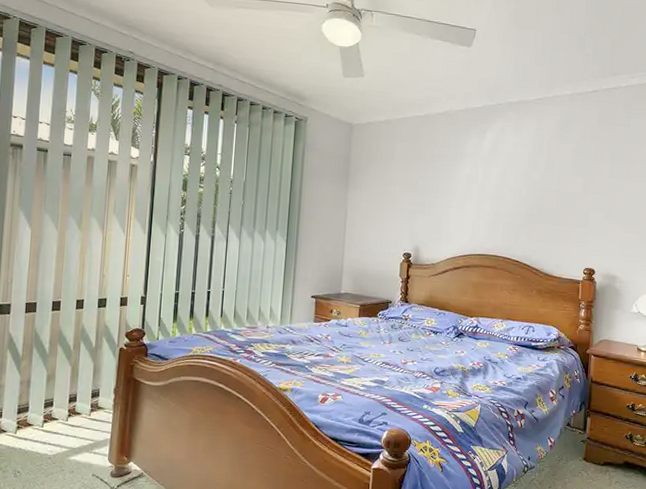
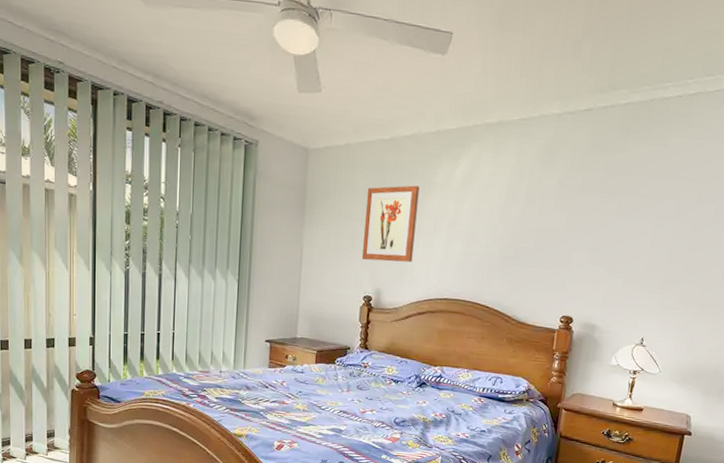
wall art: none [401,155,452,222] -> present [361,185,420,263]

